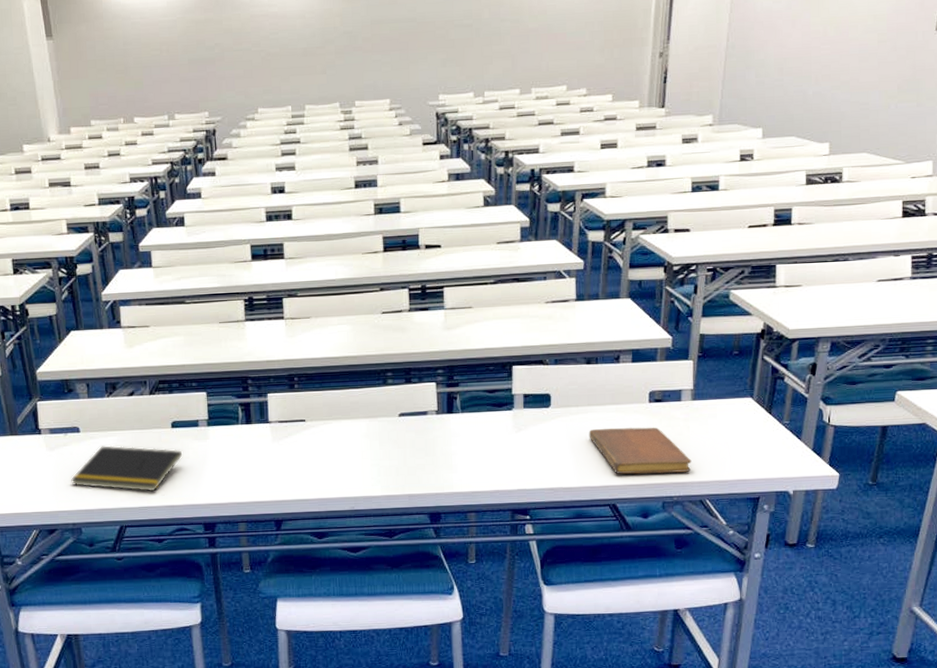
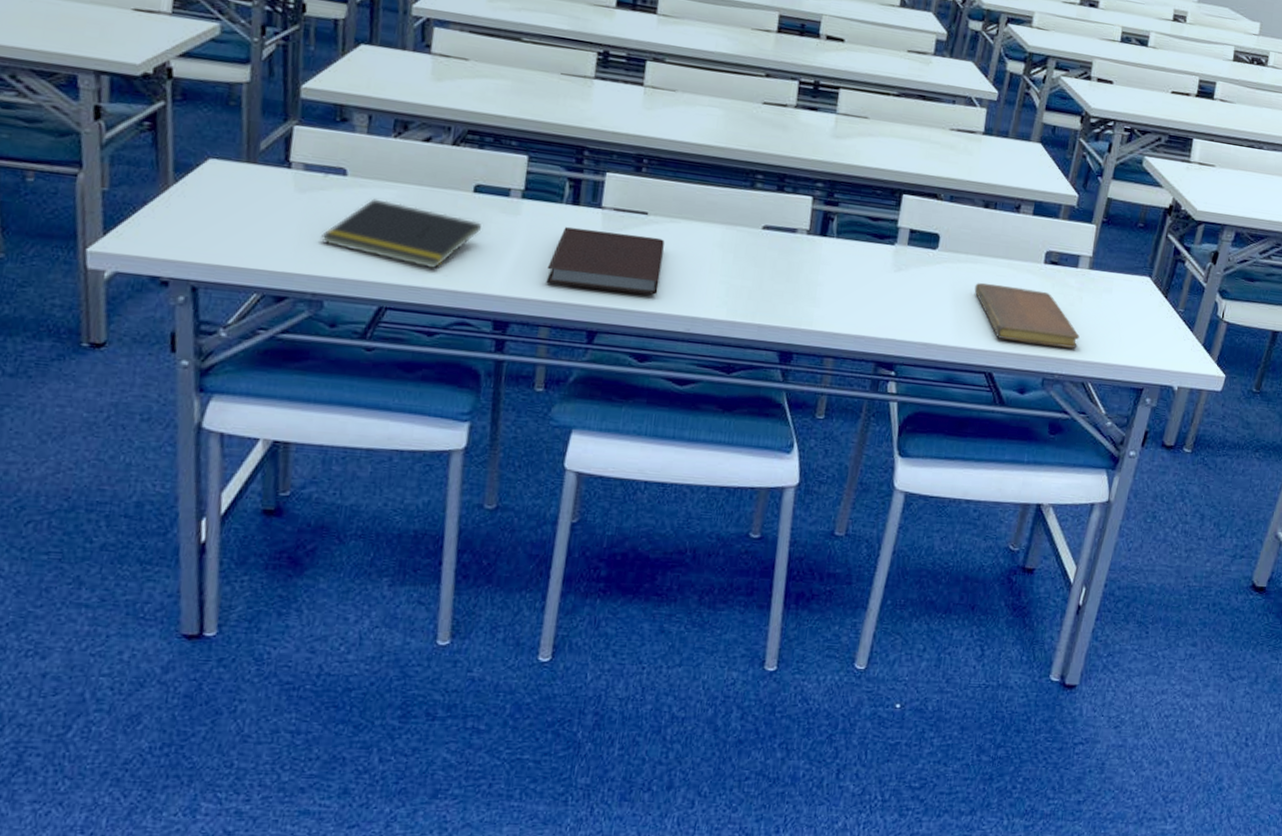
notebook: none [237,439,324,489] -> present [546,227,665,295]

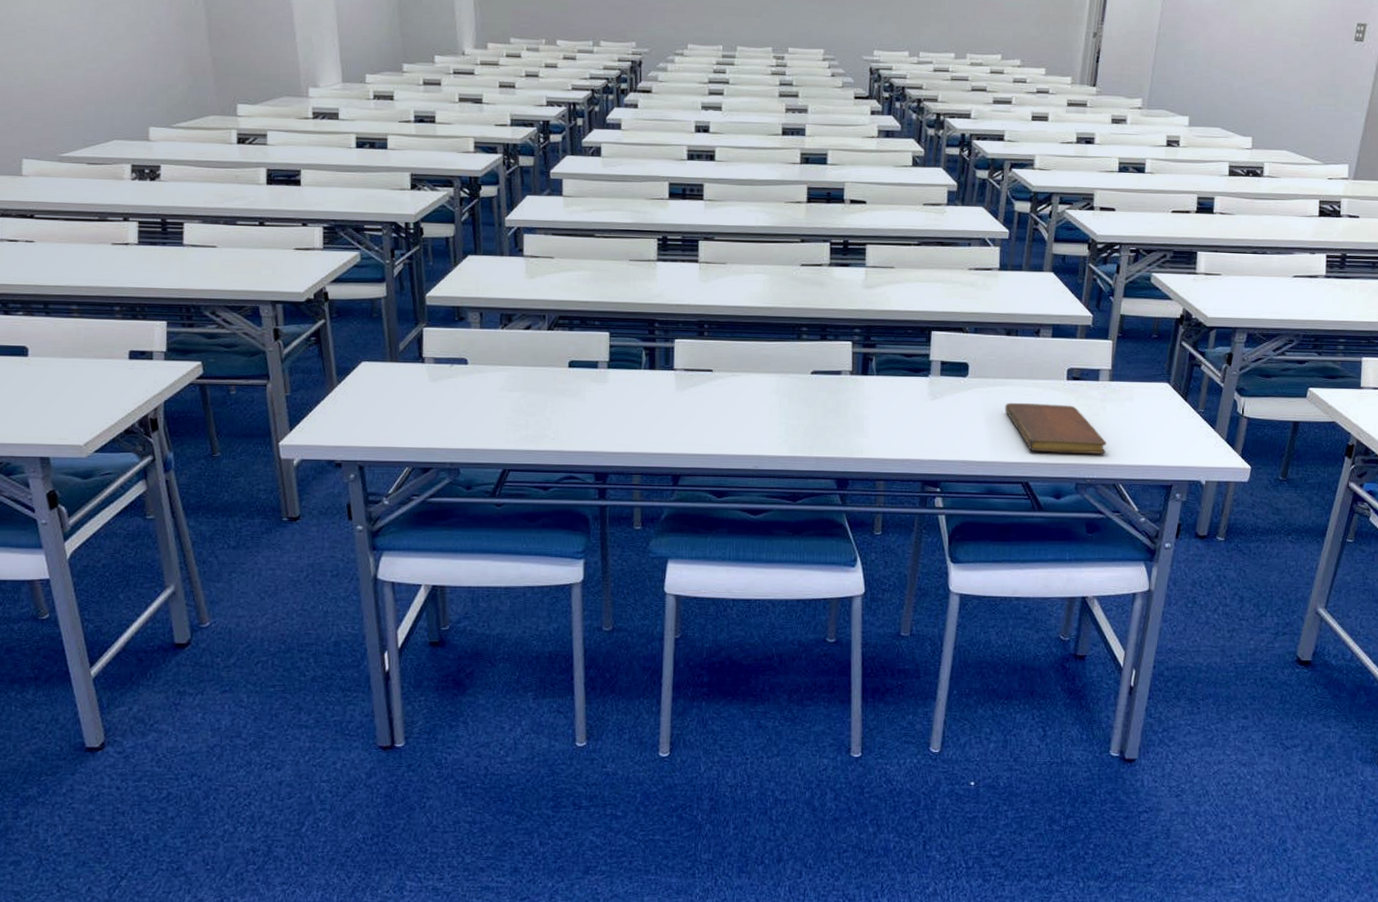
notepad: present [321,199,482,269] -> none [453,381,578,435]
notebook: present [546,227,665,295] -> none [634,389,729,440]

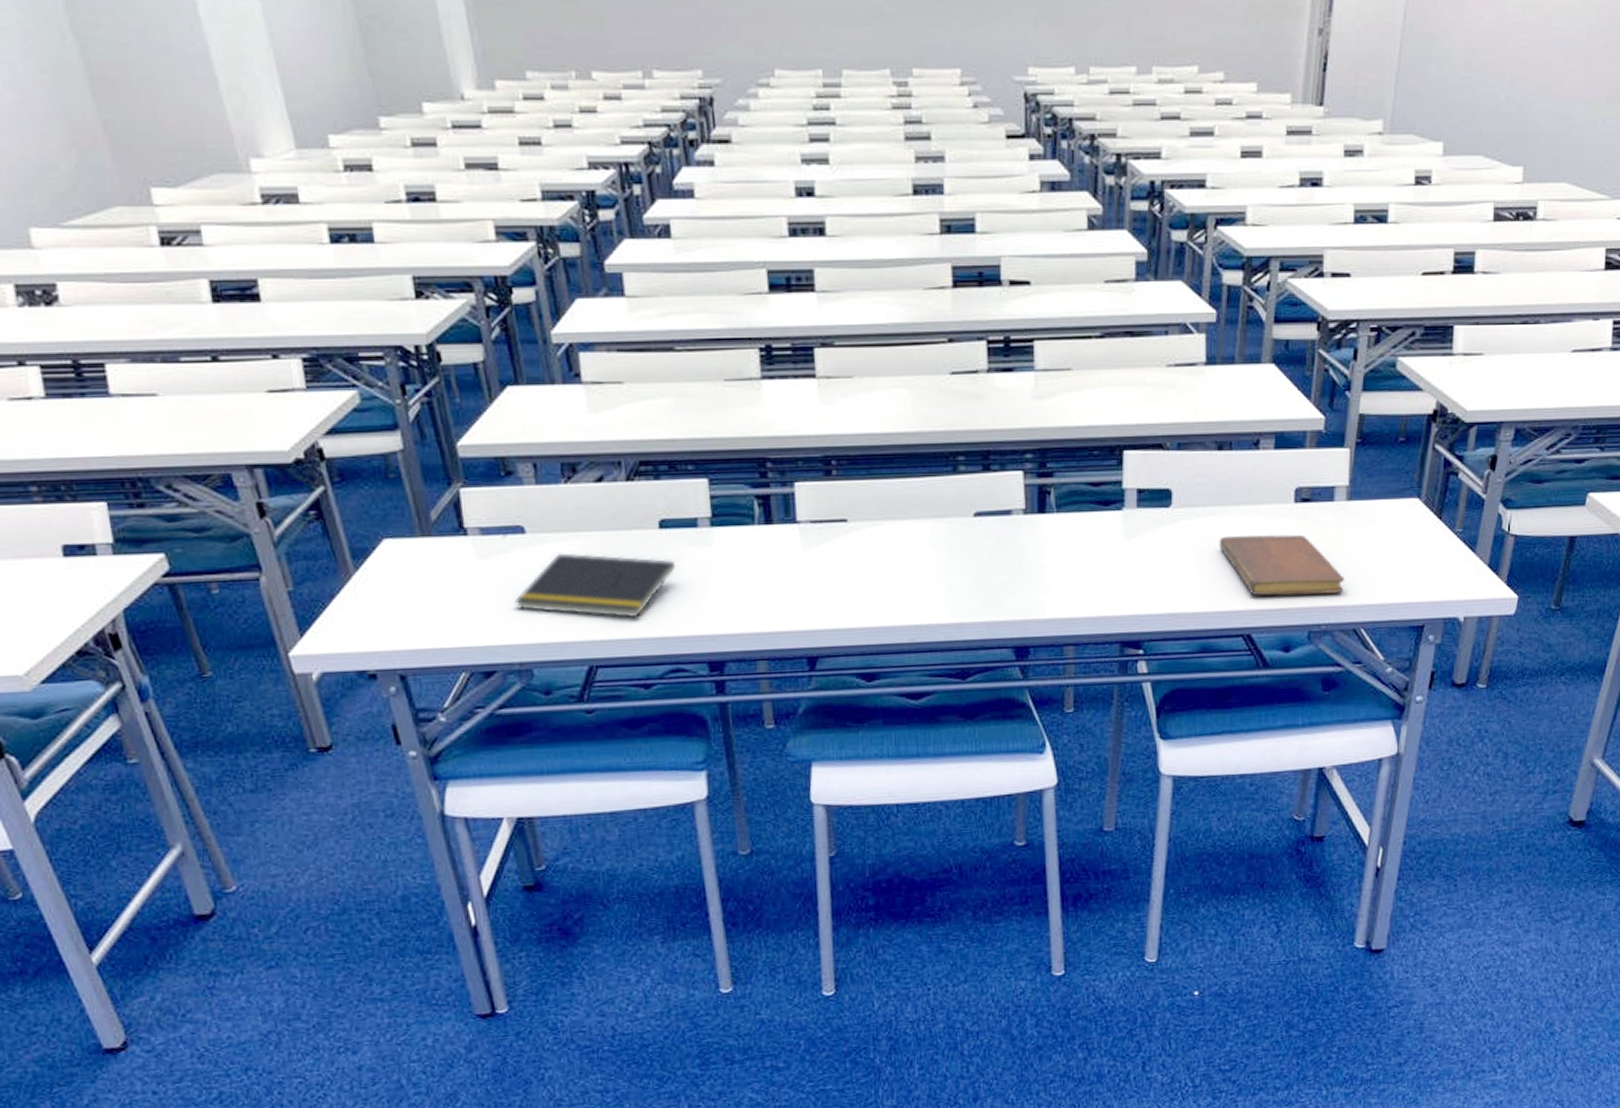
notepad: none [453,381,578,435] -> present [515,552,676,619]

